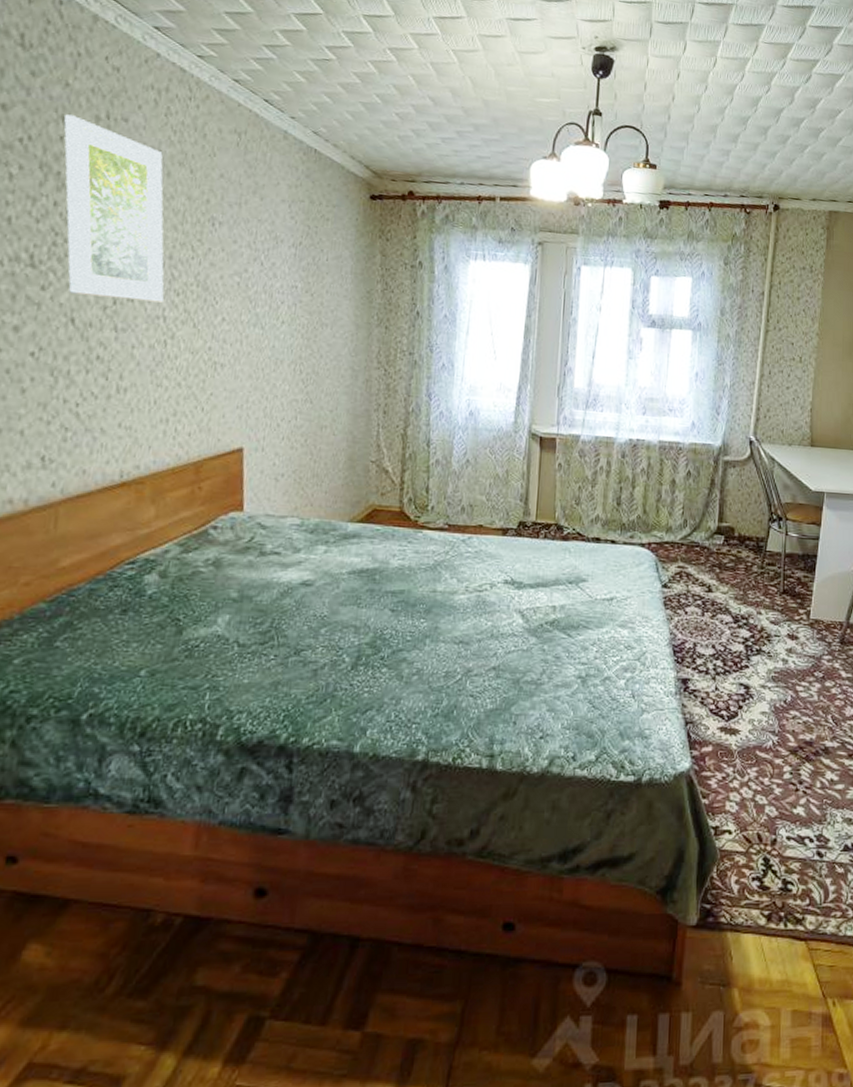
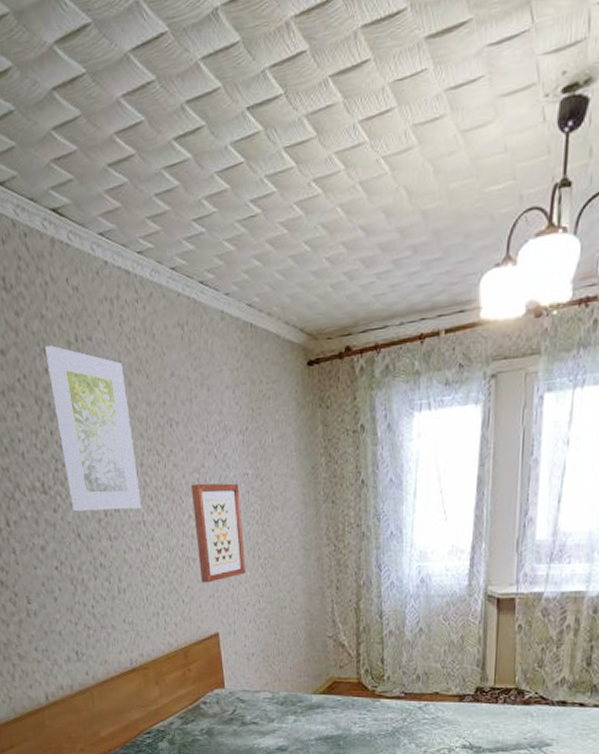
wall art: none [228,286,286,392] -> present [191,483,246,583]

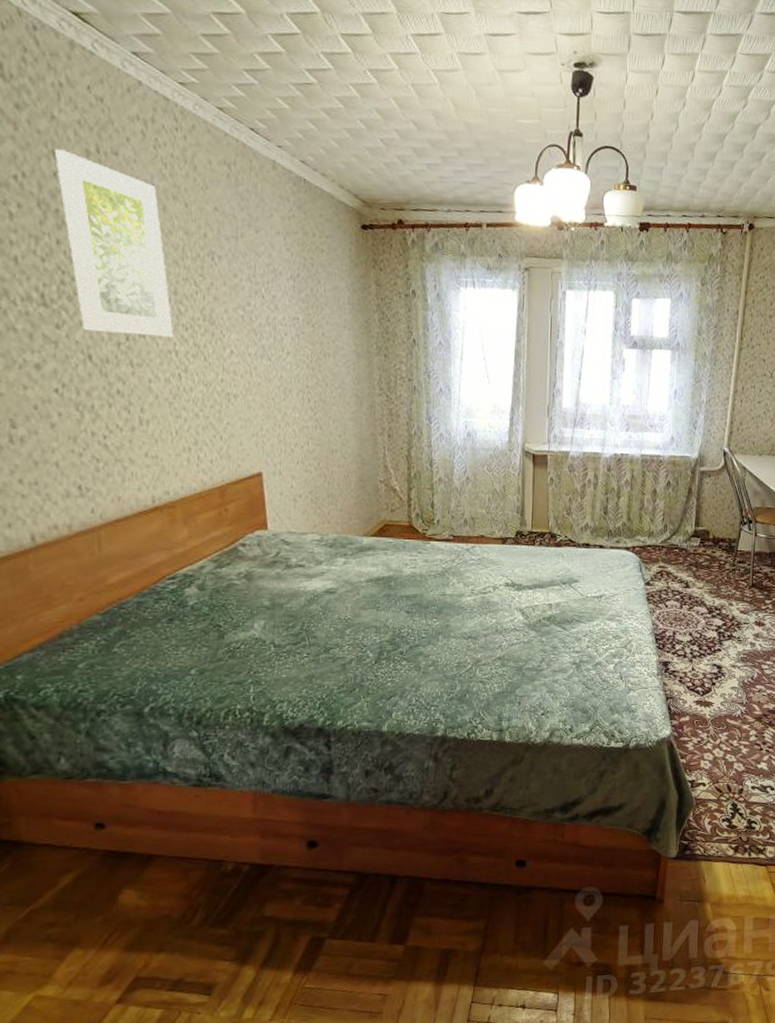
wall art: present [191,483,246,583] -> none [234,320,294,421]

